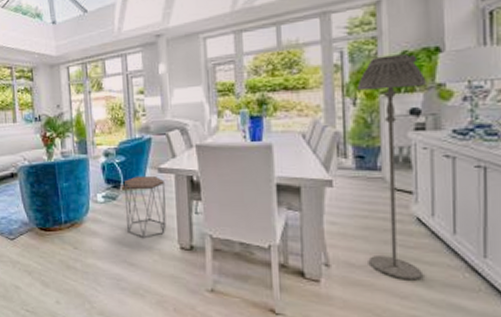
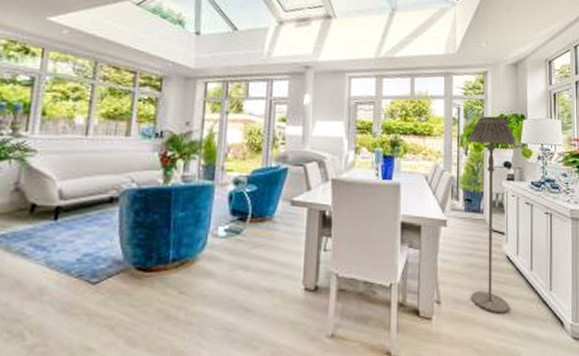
side table: present [123,175,167,237] -> none [248,208,297,278]

